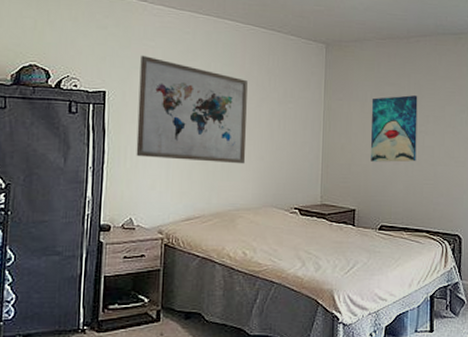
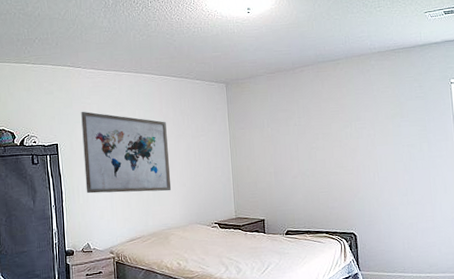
wall art: present [371,95,418,162] -> none [268,118,311,178]

